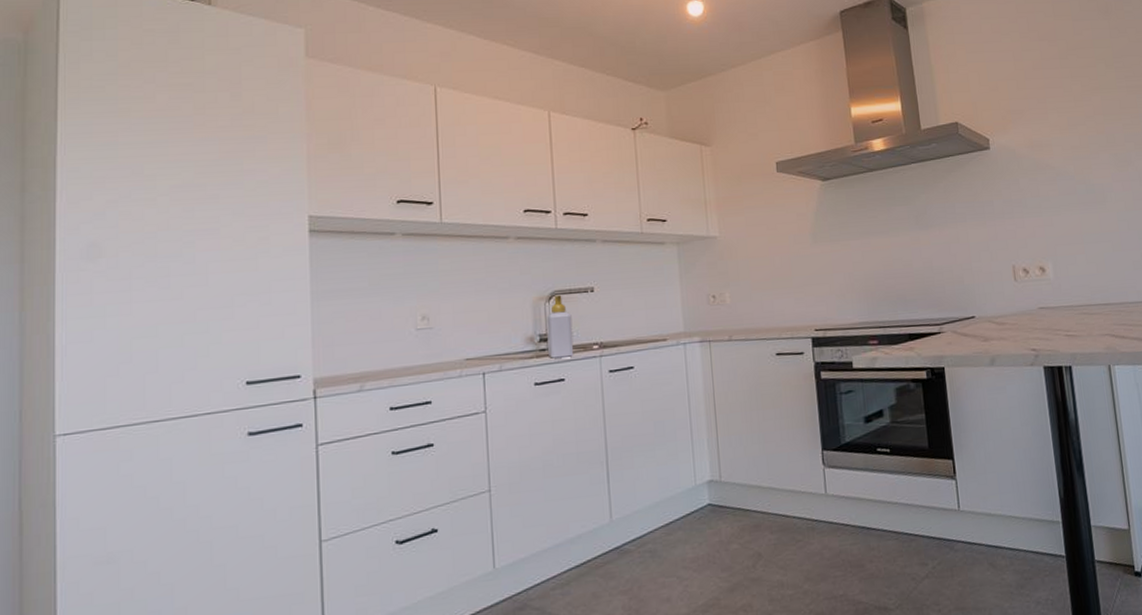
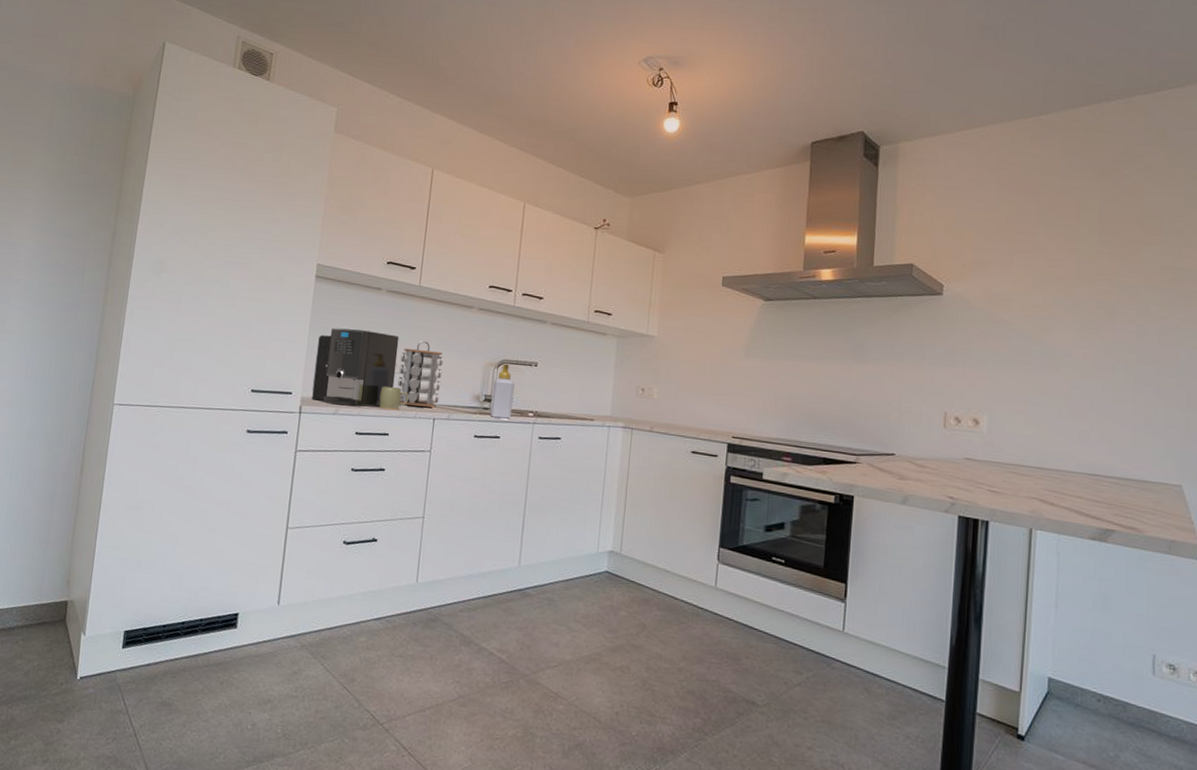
coffee machine: none [325,284,429,380] -> present [312,328,399,407]
mug: none [413,344,449,375] -> present [379,386,409,411]
spice rack: none [431,284,486,365] -> present [398,340,444,408]

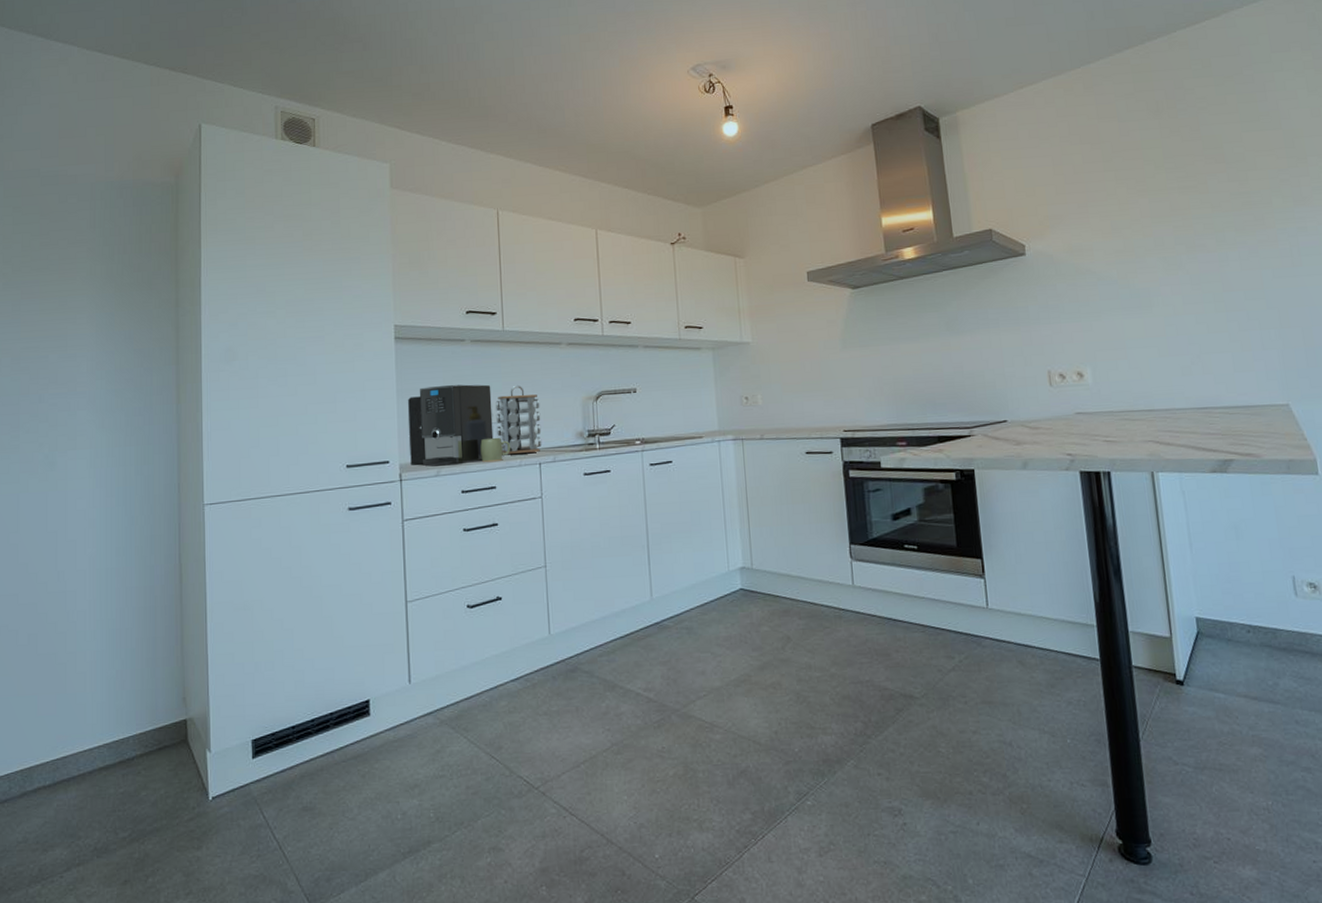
soap bottle: present [490,363,515,419] -> none [594,395,619,452]

